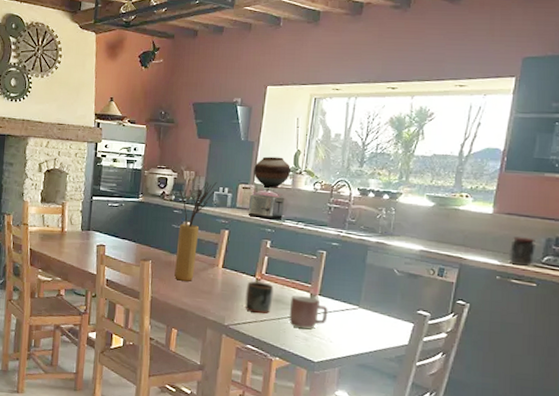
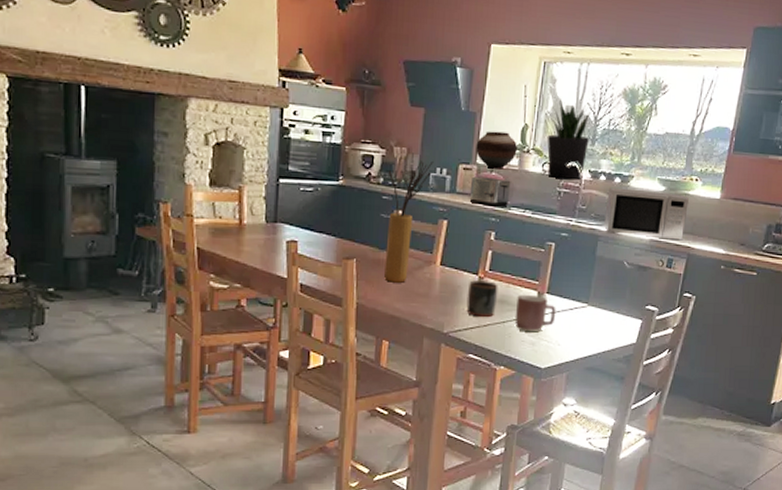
planter: none [318,128,359,197] -> present [547,99,591,180]
microwave: none [374,203,459,252] -> present [604,187,689,240]
jar: present [508,237,536,266] -> none [733,223,758,254]

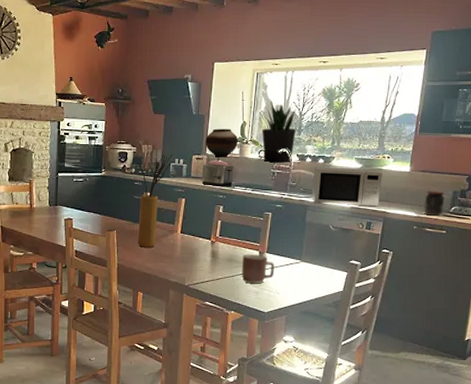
mug: present [466,279,498,317] -> none [202,243,227,272]
jar: none [733,223,758,254] -> present [423,191,445,216]

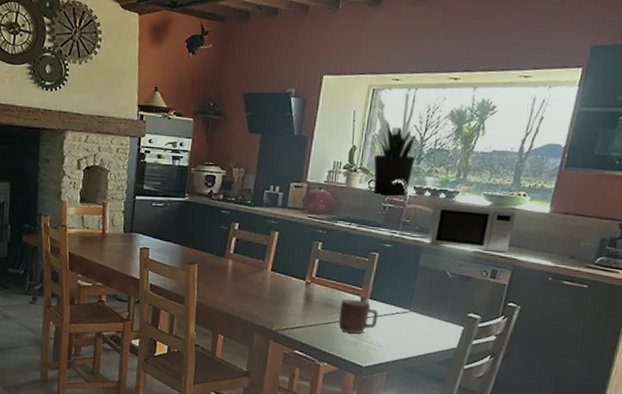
vase: present [138,149,173,248] -> none [221,173,268,286]
toaster: present [201,164,234,186] -> none [299,193,338,220]
vase: present [205,128,238,158] -> none [306,152,345,187]
jar: present [423,191,445,216] -> none [562,237,590,267]

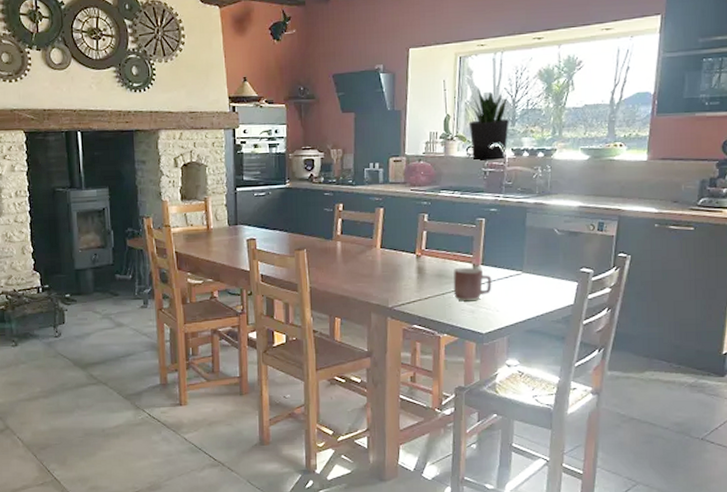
microwave: present [428,202,516,253] -> none [531,160,615,205]

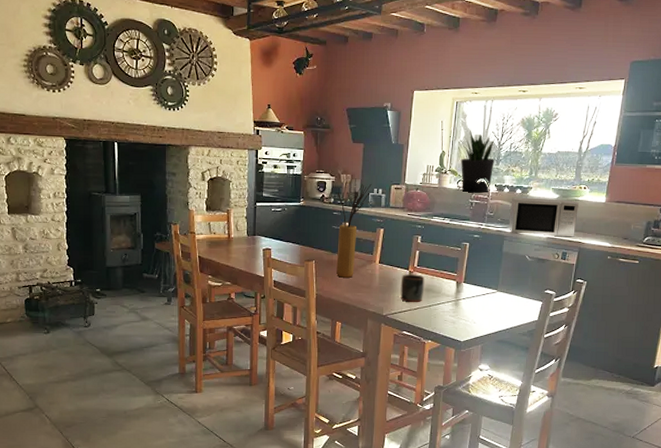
vase: none [327,153,367,267] -> present [336,178,372,278]
mug: none [407,257,436,291] -> present [400,273,425,302]
mug: present [453,267,492,302] -> none [438,284,472,314]
microwave: none [531,160,615,205] -> present [509,197,579,237]

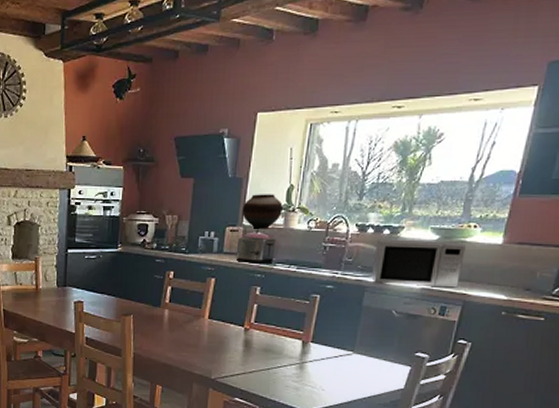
vase: present [336,178,372,278] -> none [158,219,202,335]
toaster: none [400,194,433,217] -> present [236,237,276,264]
mug: present [400,273,425,302] -> none [232,330,263,364]
vase: none [404,158,437,187] -> present [242,194,283,229]
planter: present [461,130,495,193] -> none [313,158,359,235]

